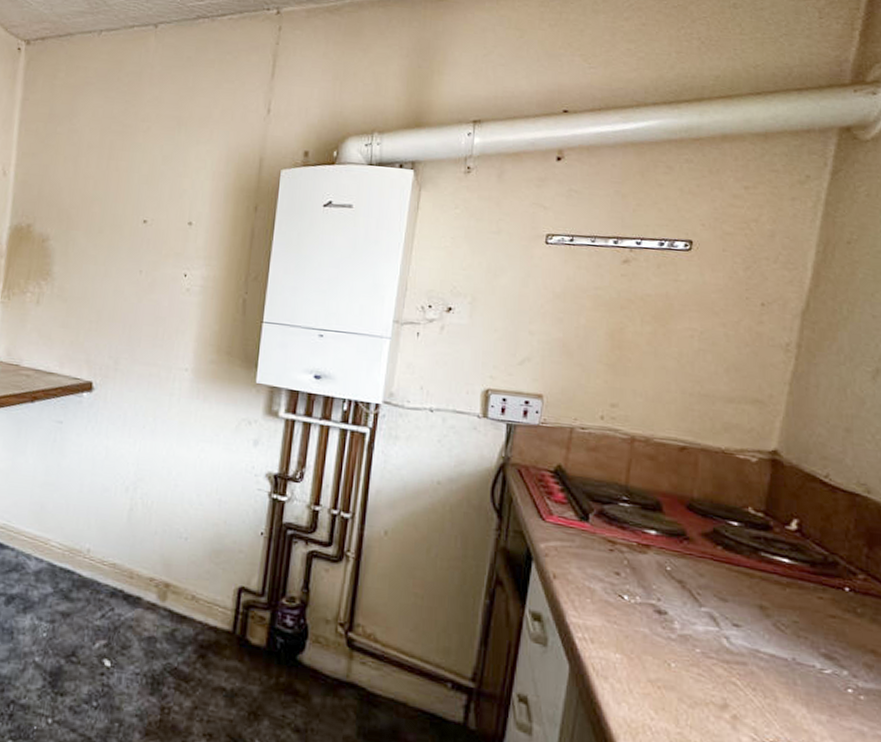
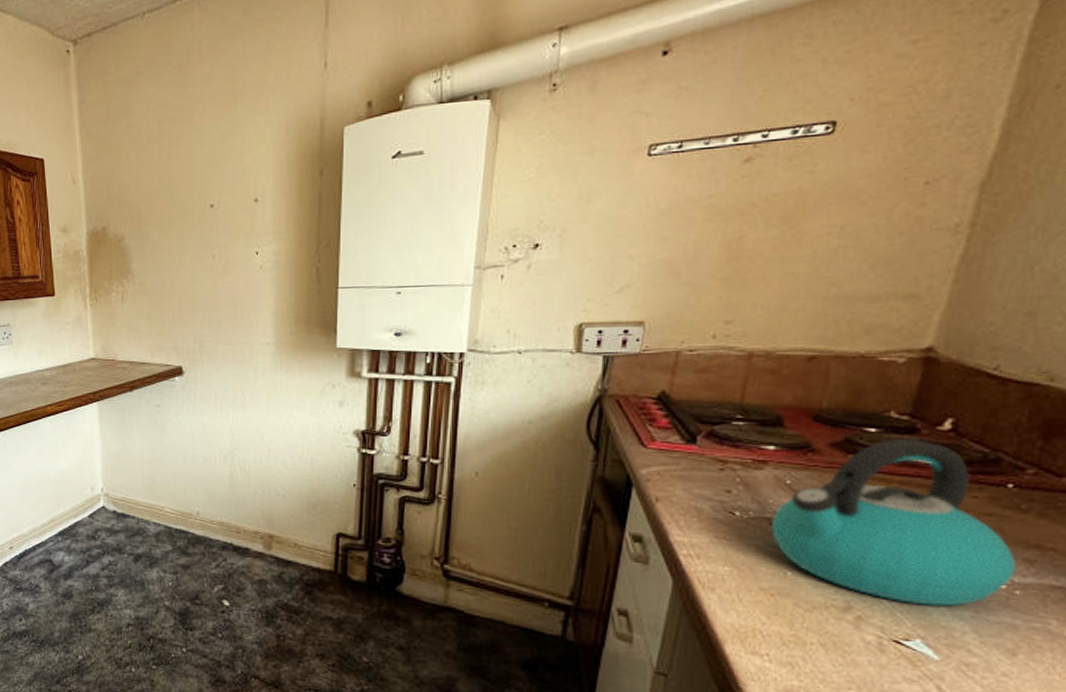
kettle: none [656,534,859,710] -> present [771,439,1017,607]

